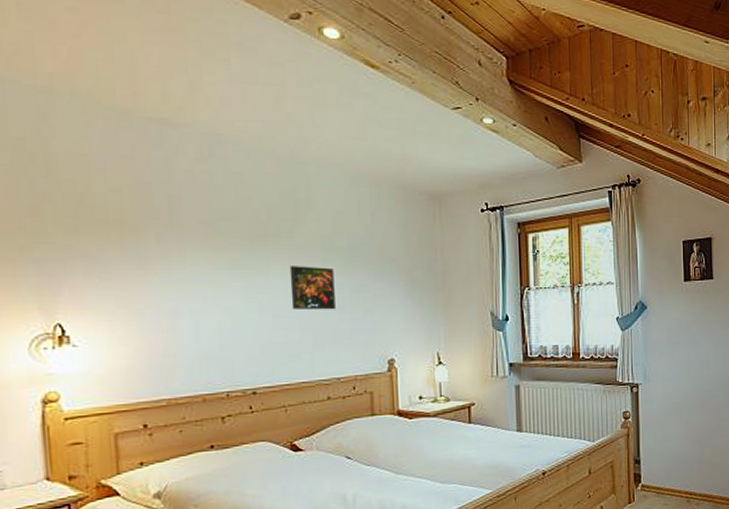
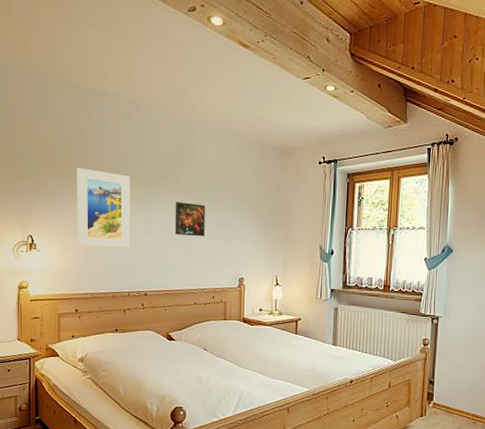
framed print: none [132,224,225,334] -> present [77,167,131,248]

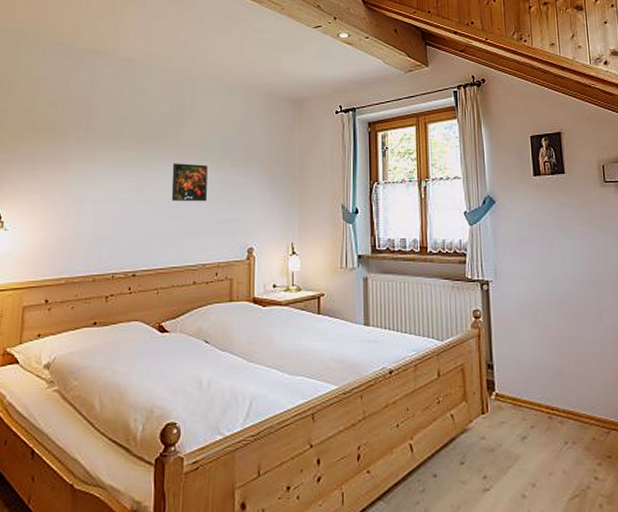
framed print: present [77,167,131,248] -> none [53,131,122,221]

